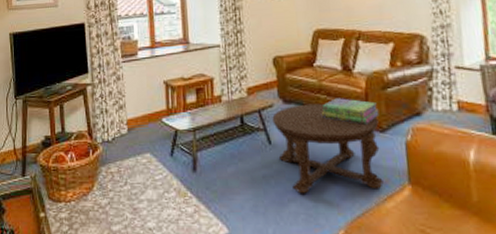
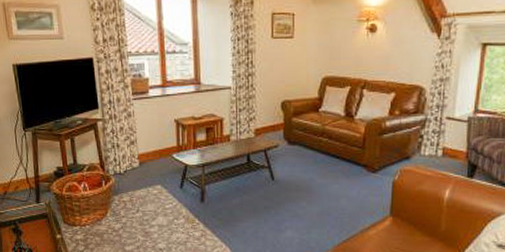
coffee table: present [272,103,384,194] -> none [277,145,372,223]
stack of books: present [321,98,380,124] -> none [321,141,374,165]

